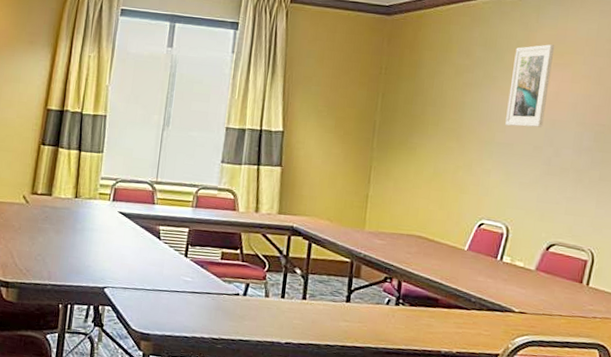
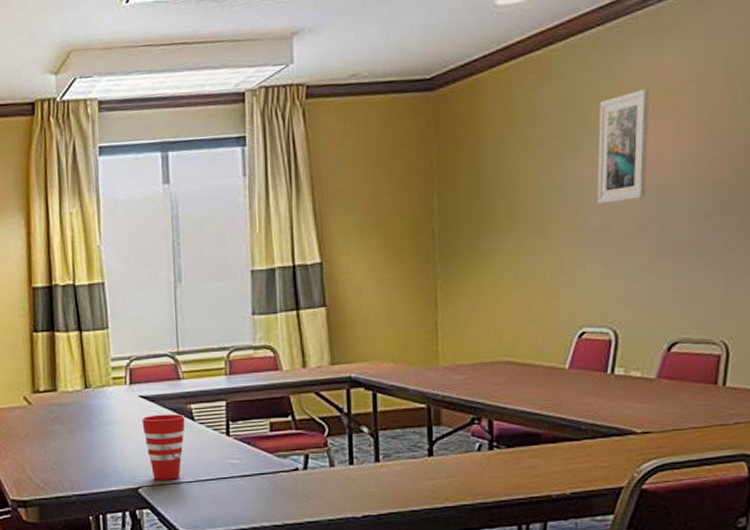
cup: none [117,229,153,286] -> present [142,413,185,480]

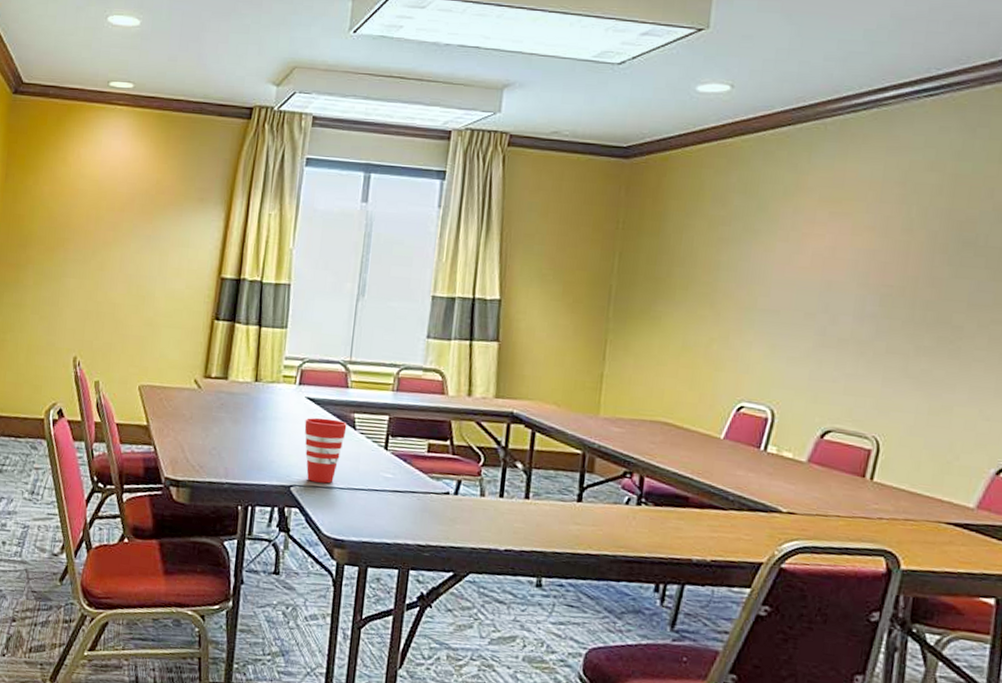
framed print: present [598,89,649,204] -> none [770,189,830,290]

